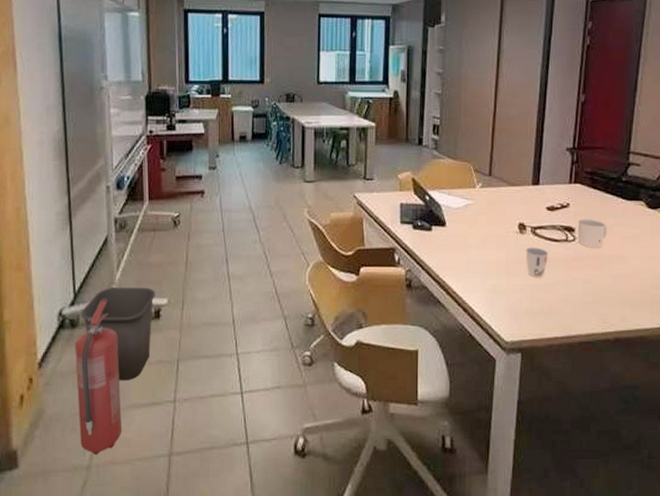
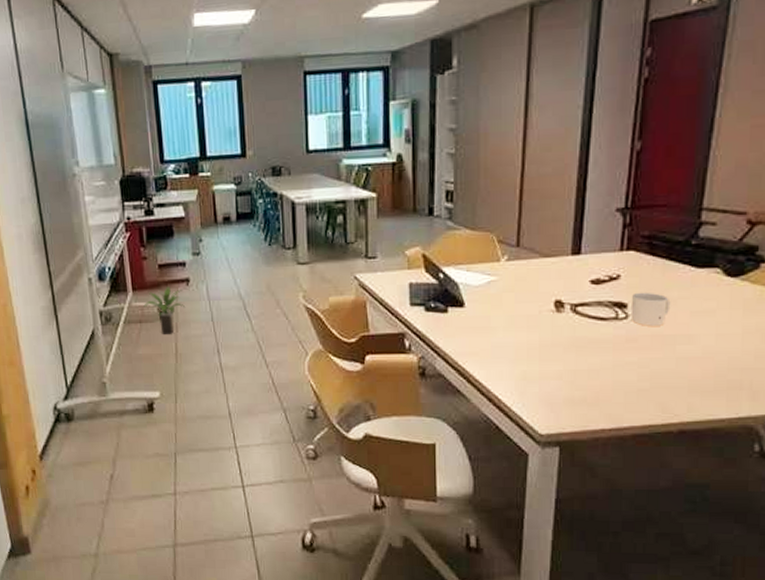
fire extinguisher: present [74,299,123,455] -> none [71,393,126,544]
waste bin: present [80,288,156,380] -> none [75,381,148,473]
potted plant: none [158,197,199,243] -> present [143,286,186,334]
cup: present [525,247,548,278] -> none [563,327,593,362]

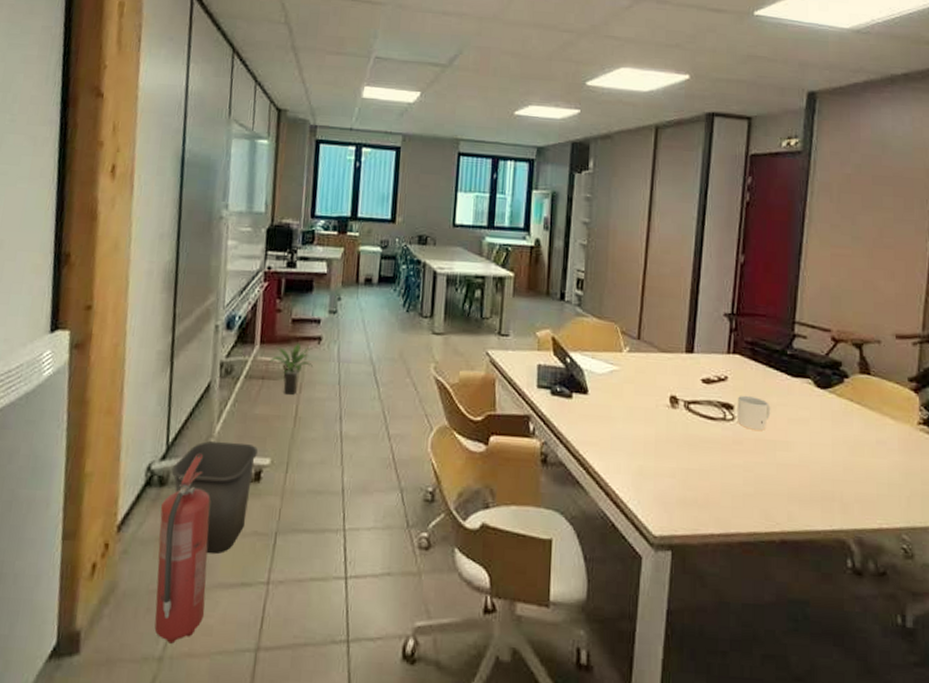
fire extinguisher: none [71,393,126,544] -> present [154,454,210,644]
waste bin: none [75,381,148,473] -> present [171,441,259,554]

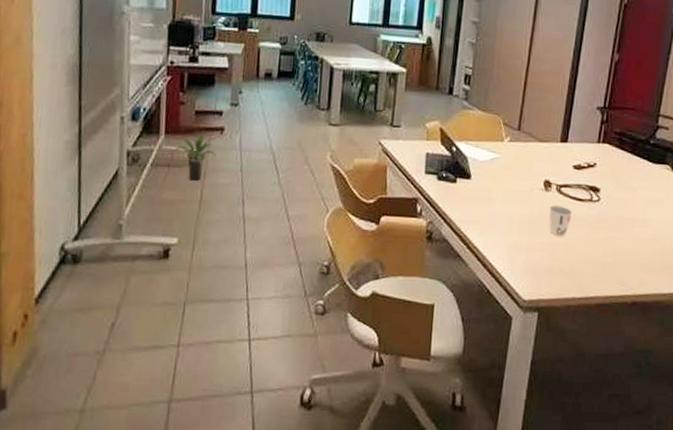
fire extinguisher: present [154,454,210,644] -> none [74,235,122,398]
waste bin: present [171,441,259,554] -> none [84,223,166,321]
cup: none [677,424,703,461] -> present [549,205,572,237]
mug: present [737,395,771,432] -> none [602,179,632,211]

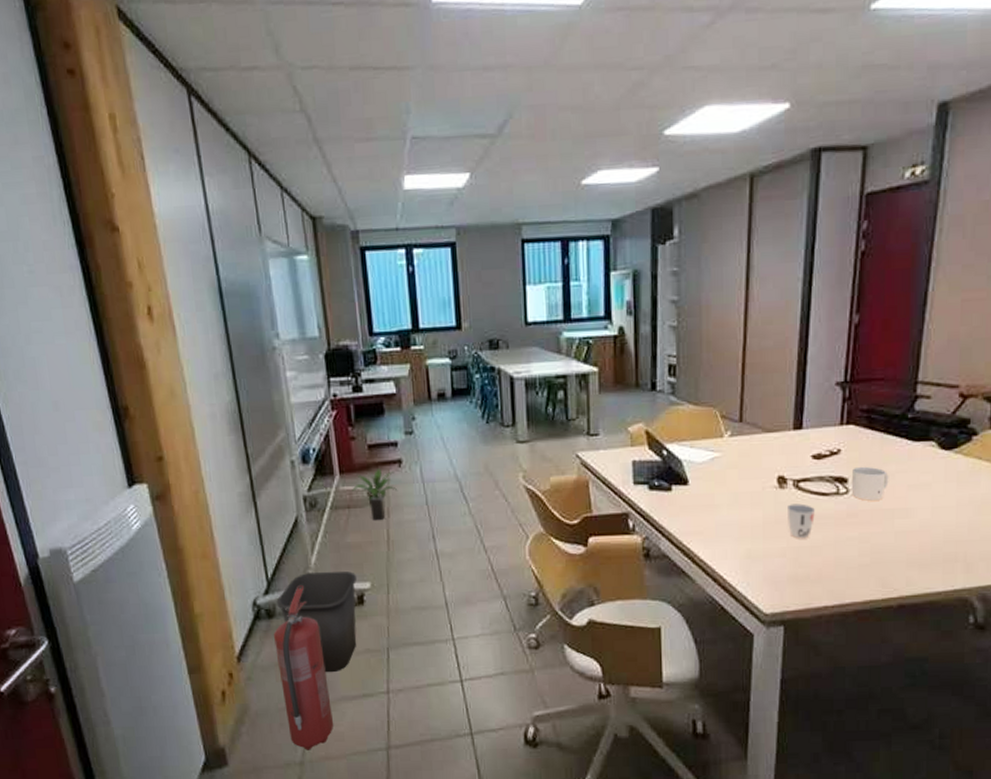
fire extinguisher: none [74,235,122,398] -> present [273,585,334,750]
waste bin: none [84,223,166,321] -> present [276,571,358,672]
mug: none [602,179,632,211] -> present [851,466,889,502]

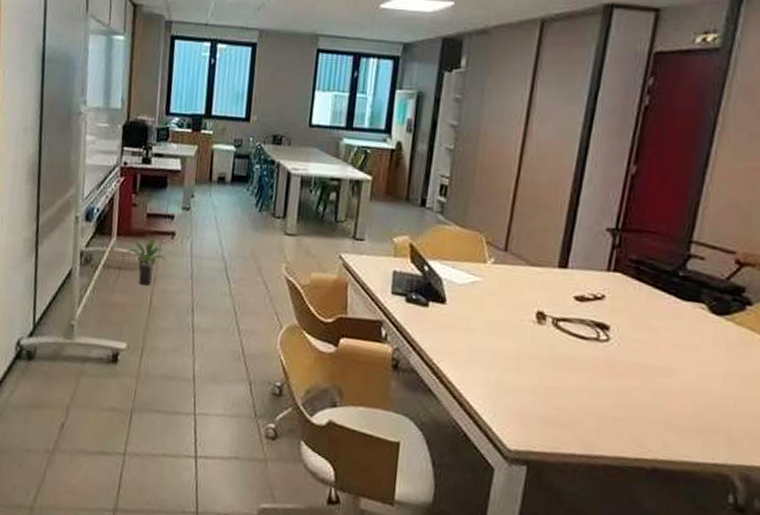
fire extinguisher: present [273,585,334,750] -> none [26,334,73,497]
waste bin: present [276,571,358,672] -> none [38,323,116,424]
cup: present [786,503,815,539] -> none [542,341,572,380]
mug: present [851,466,889,502] -> none [612,316,654,355]

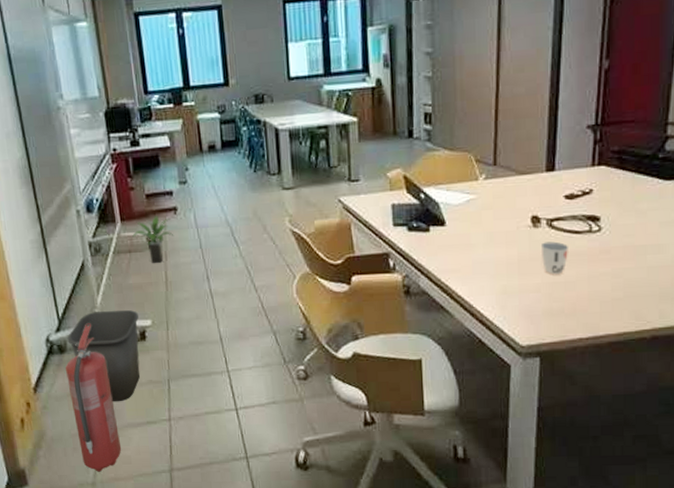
fire extinguisher: none [26,334,73,497] -> present [65,323,122,472]
waste bin: none [38,323,116,424] -> present [67,310,140,401]
cup: none [542,341,572,380] -> present [540,241,568,275]

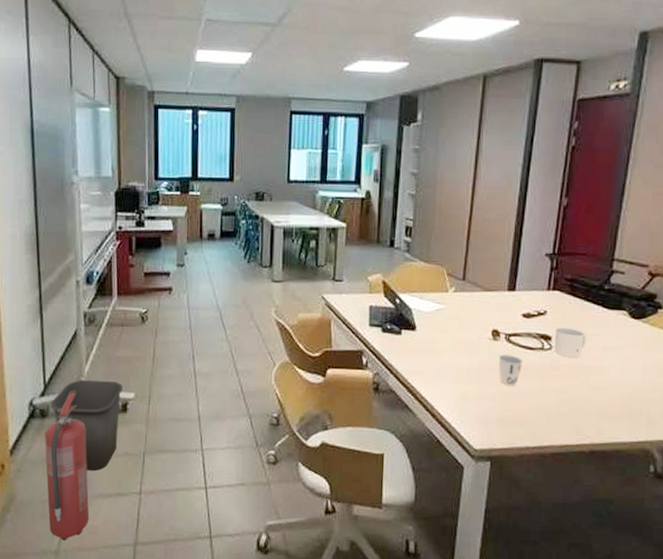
potted plant: present [132,216,174,263] -> none [127,294,167,339]
mug: none [603,205,641,239] -> present [554,327,587,359]

